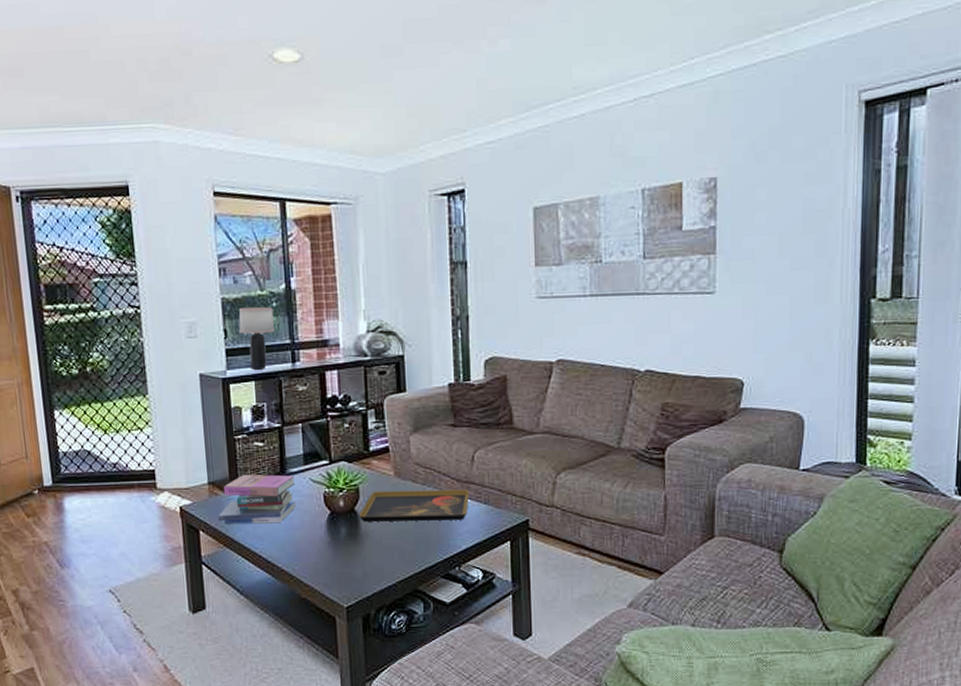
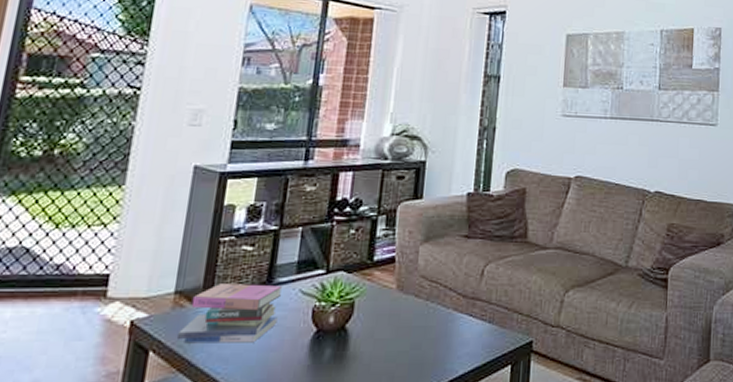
table lamp: present [238,307,276,370] -> none [250,100,294,166]
decorative tray: present [359,489,470,522] -> none [349,306,475,342]

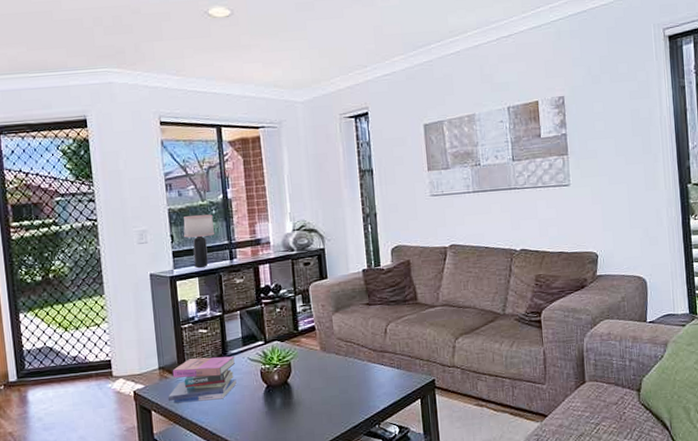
table lamp: none [250,100,294,166] -> present [183,214,215,268]

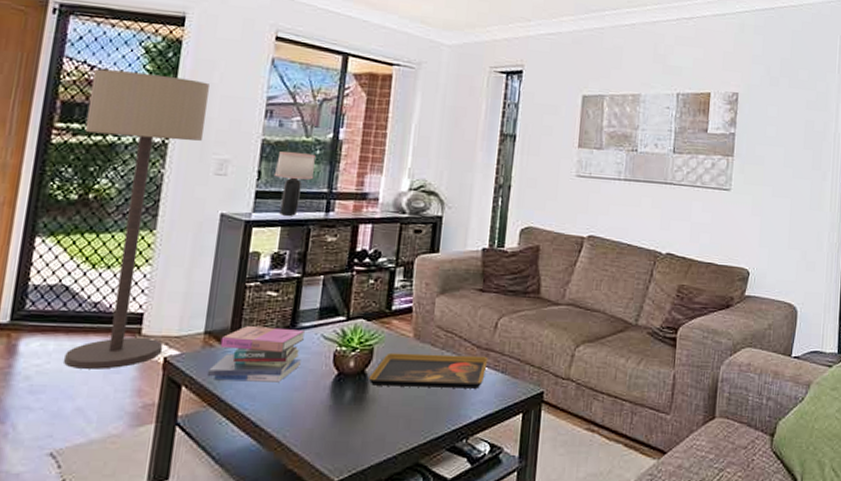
floor lamp: none [28,170,130,408] -> present [64,68,209,369]
decorative tray: none [291,357,385,392] -> present [368,352,488,389]

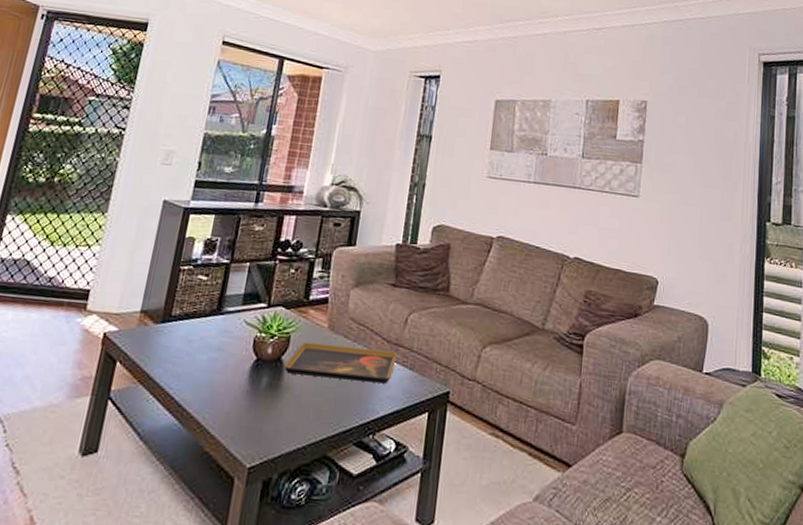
floor lamp: present [64,68,209,369] -> none [19,67,163,341]
books: present [207,326,305,383] -> none [139,307,229,364]
table lamp: present [273,152,316,216] -> none [212,145,250,205]

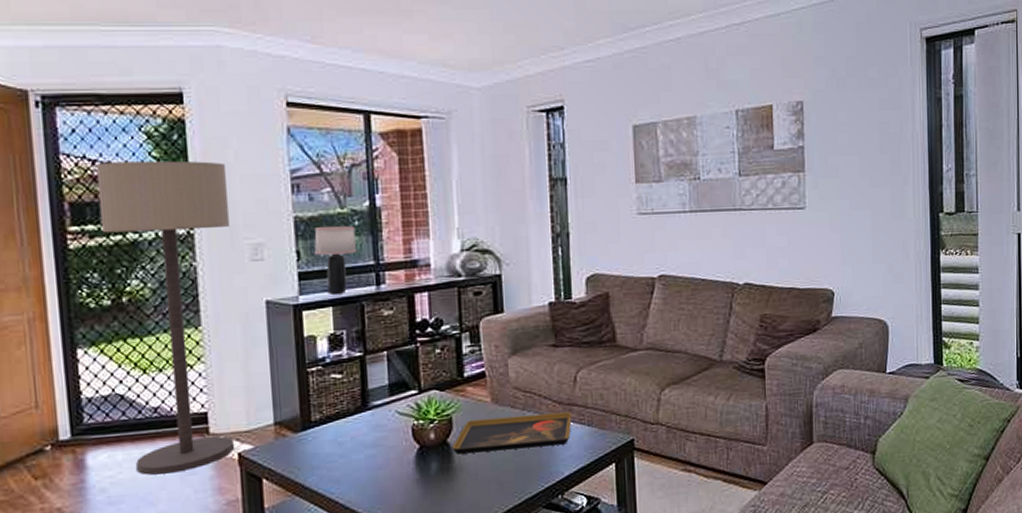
floor lamp: none [19,67,163,341] -> present [96,160,234,475]
table lamp: none [212,145,250,205] -> present [313,226,358,294]

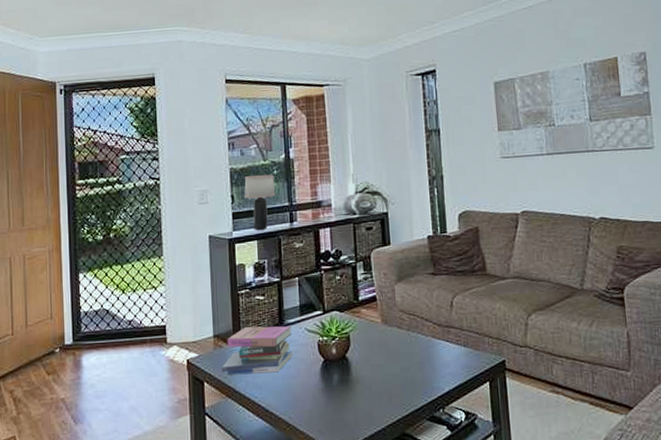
floor lamp: present [96,160,234,475] -> none [96,128,185,375]
books: none [285,408,380,468] -> present [221,326,293,375]
decorative tray: present [452,411,572,454] -> none [350,333,450,368]

